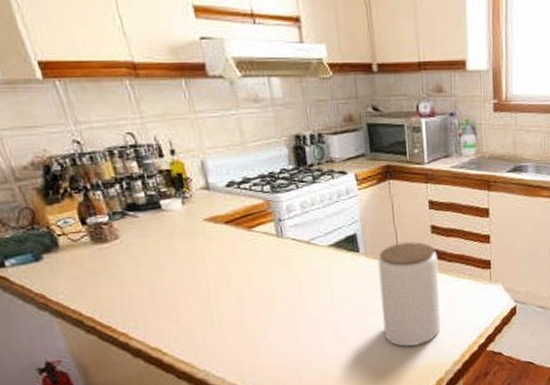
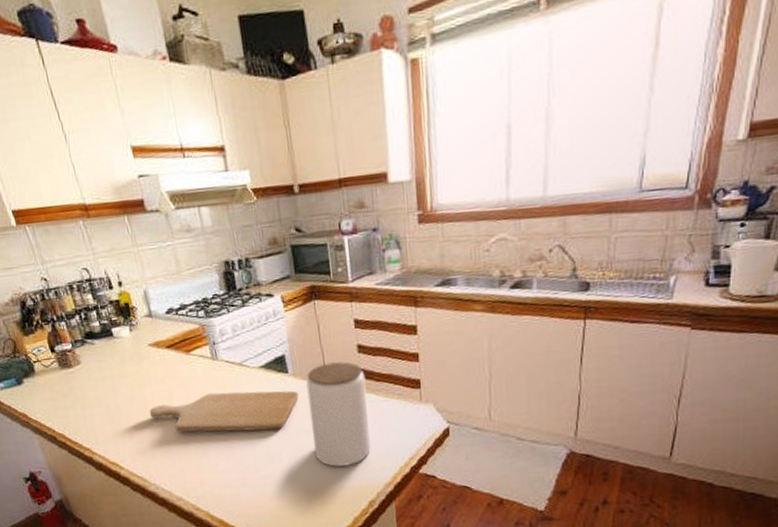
chopping board: none [201,270,370,314] -> present [149,390,300,432]

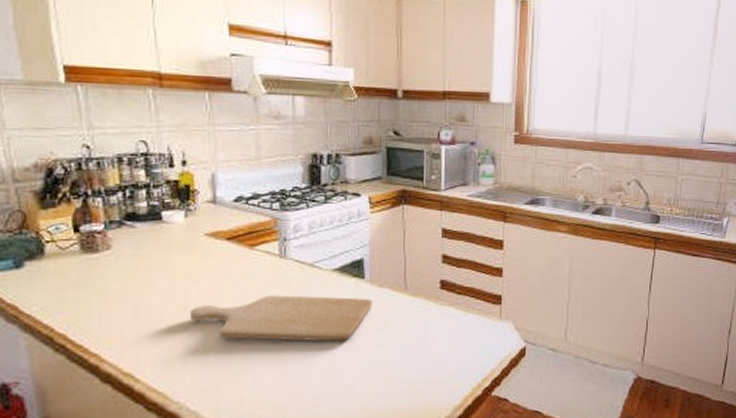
jar: present [306,361,371,467] -> none [381,270,446,386]

